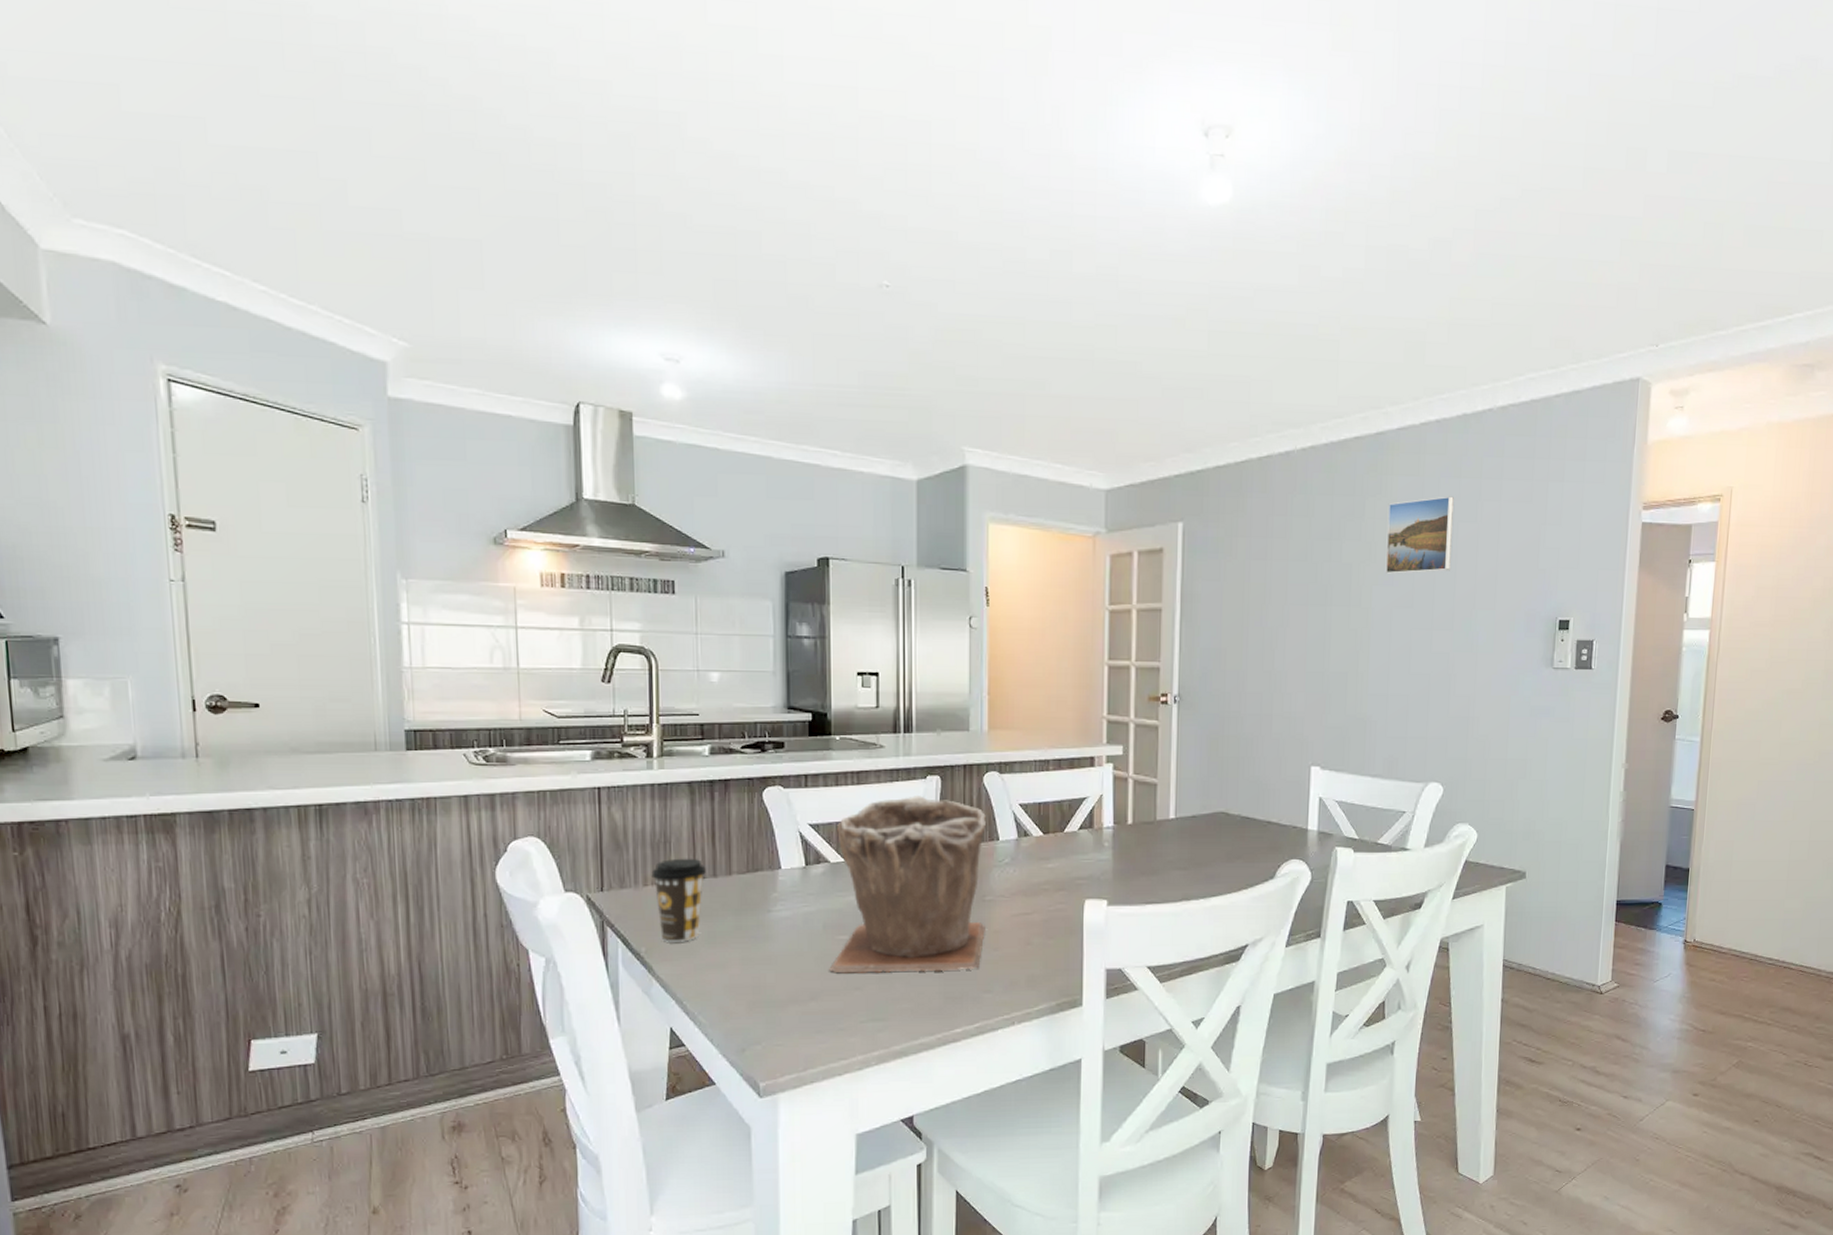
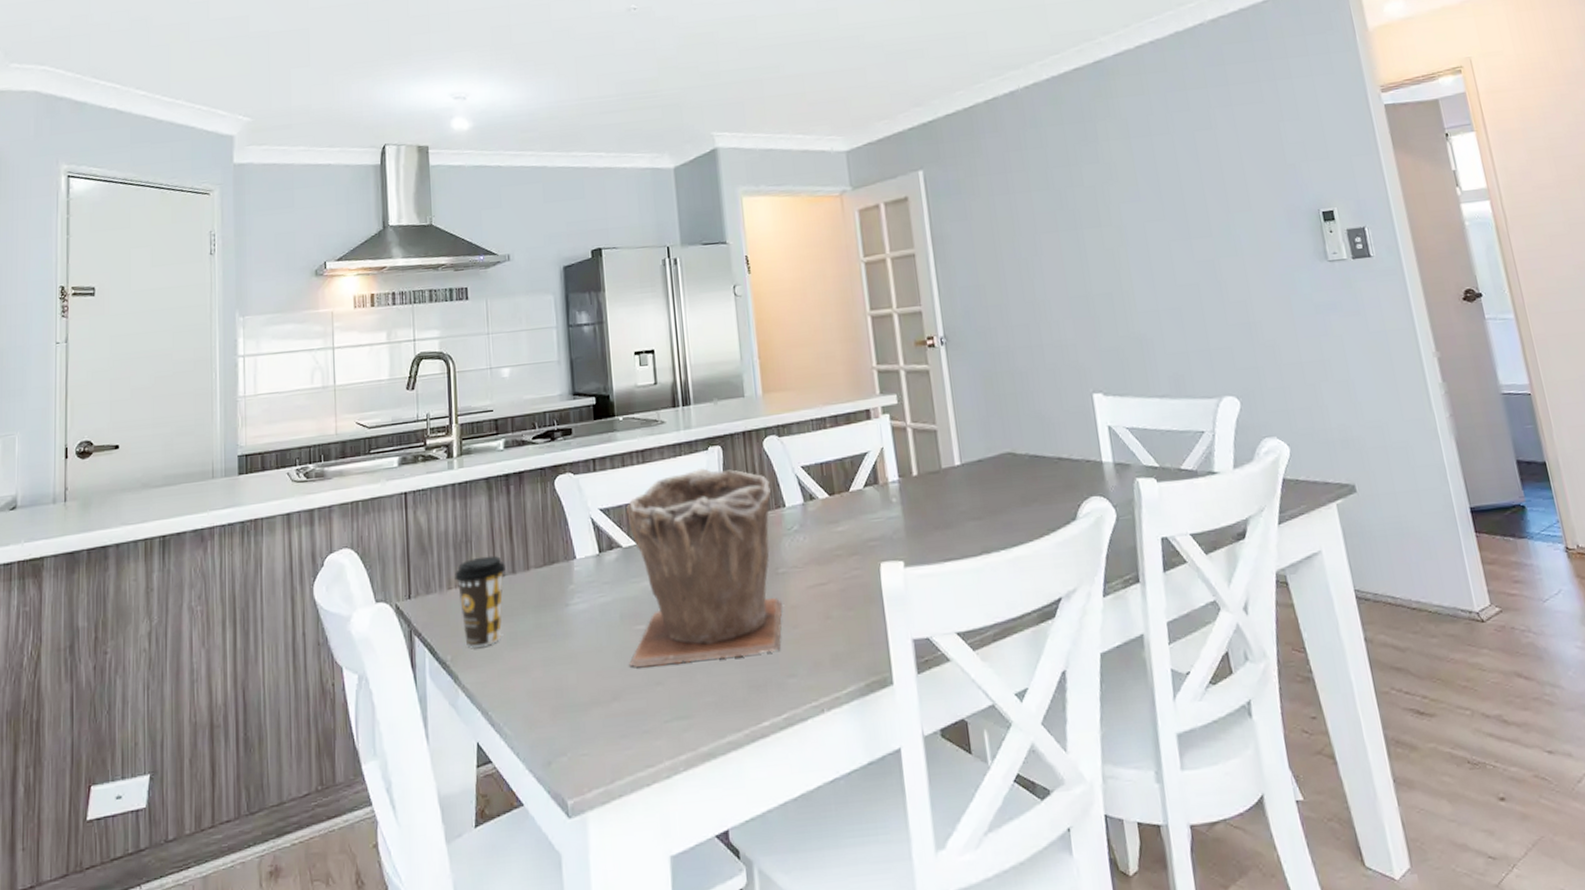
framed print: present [1385,496,1454,574] -> none [1119,108,1196,191]

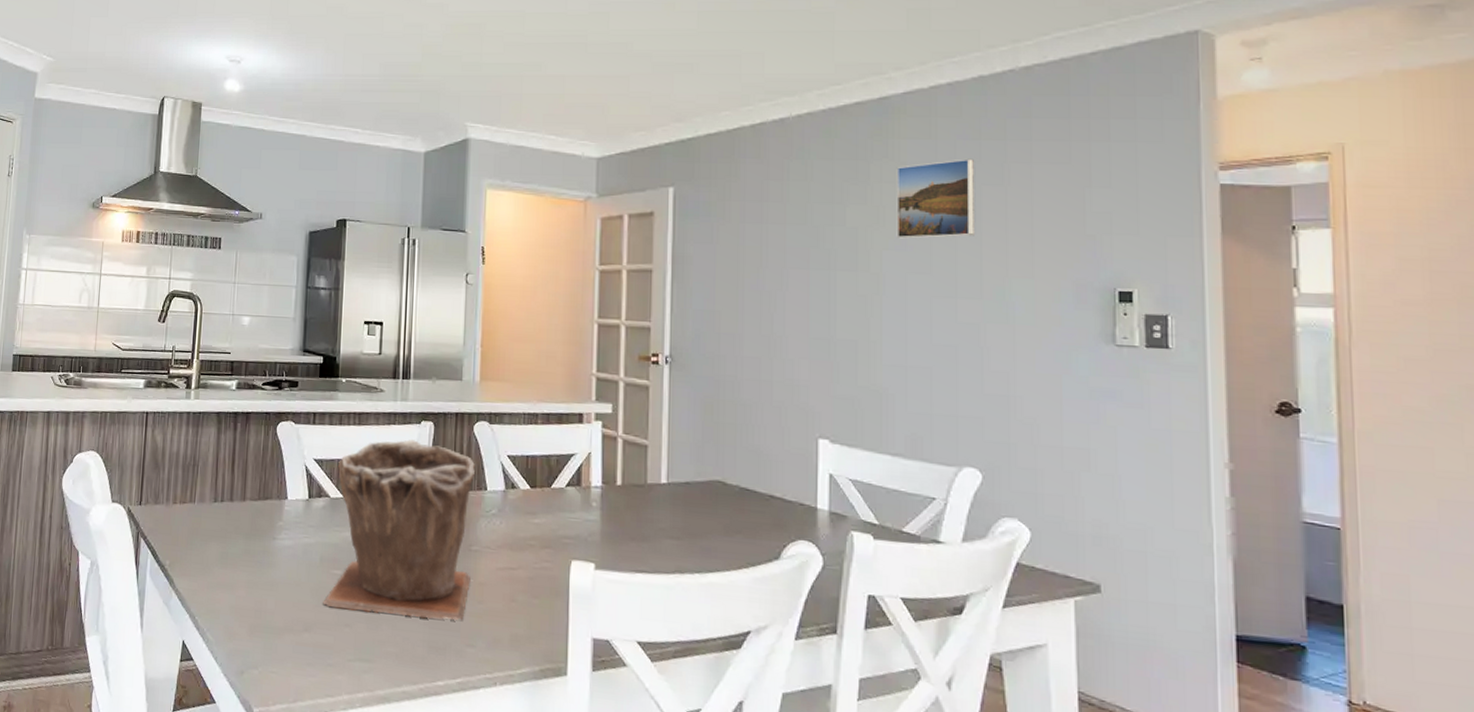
coffee cup: present [454,555,505,648] -> none [180,481,225,560]
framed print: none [1119,108,1196,191] -> present [896,158,974,239]

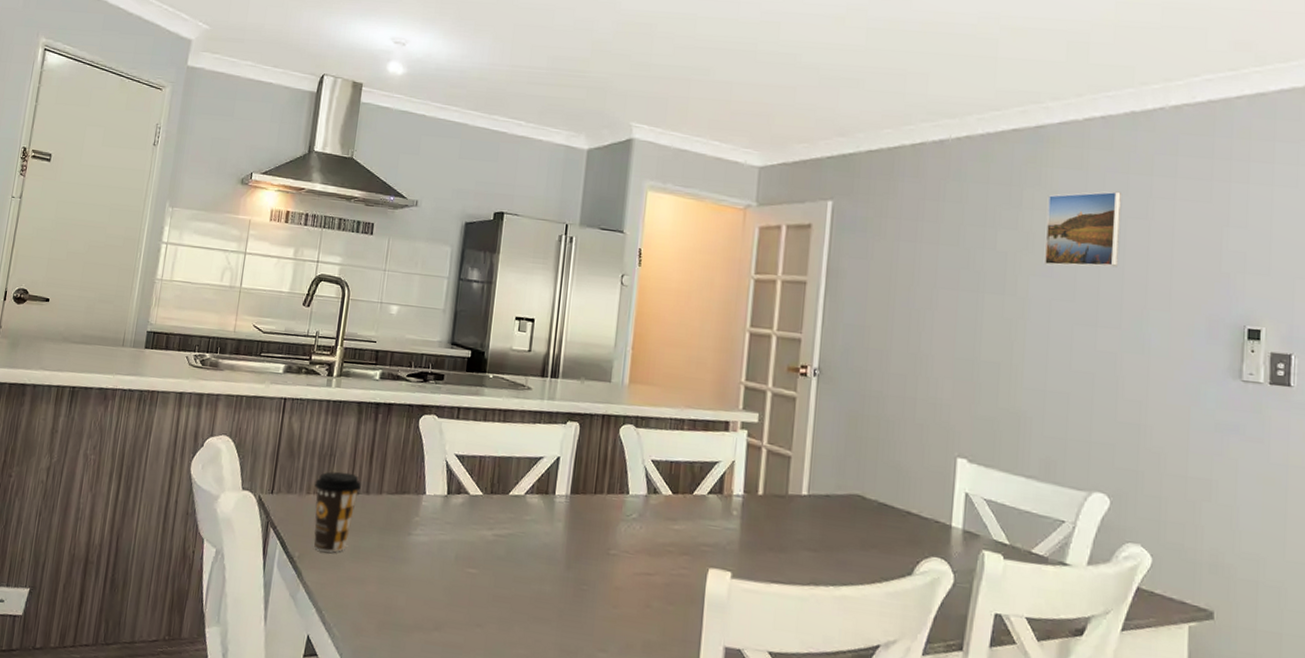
coffee cup: none [180,481,225,560] -> present [314,471,361,553]
plant pot: present [323,439,475,620] -> none [455,439,619,625]

